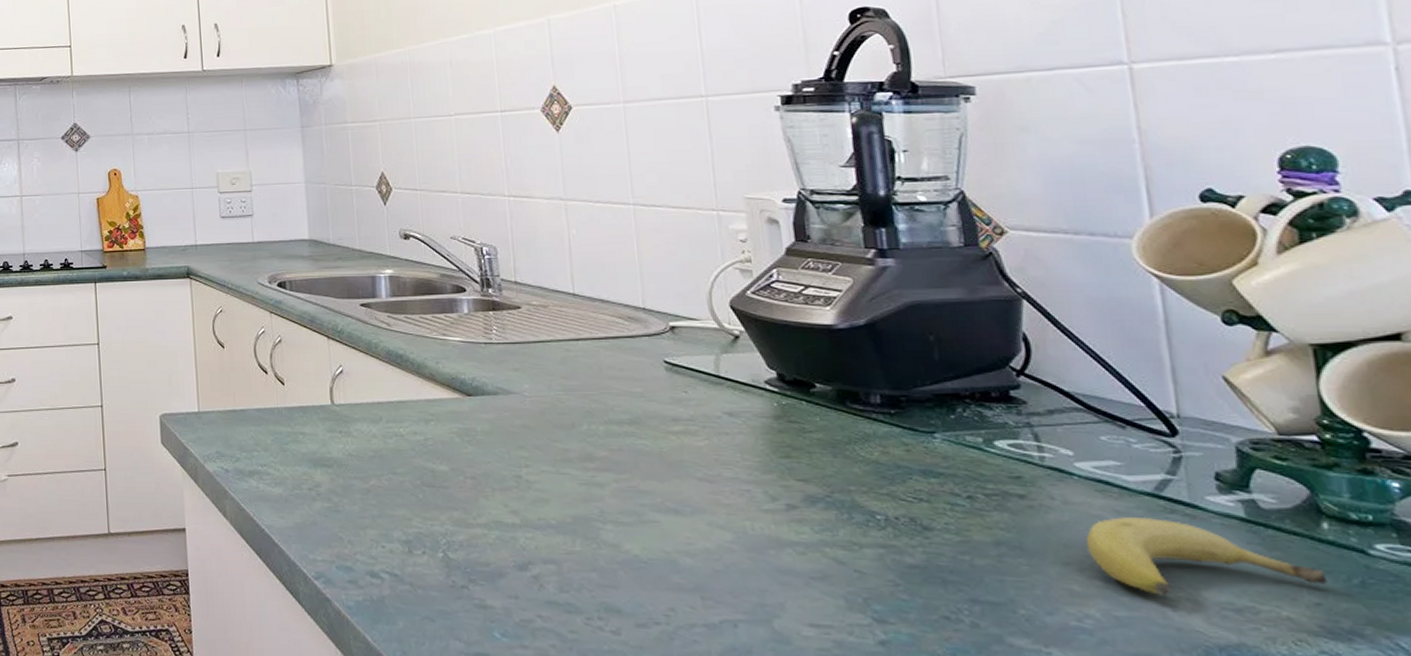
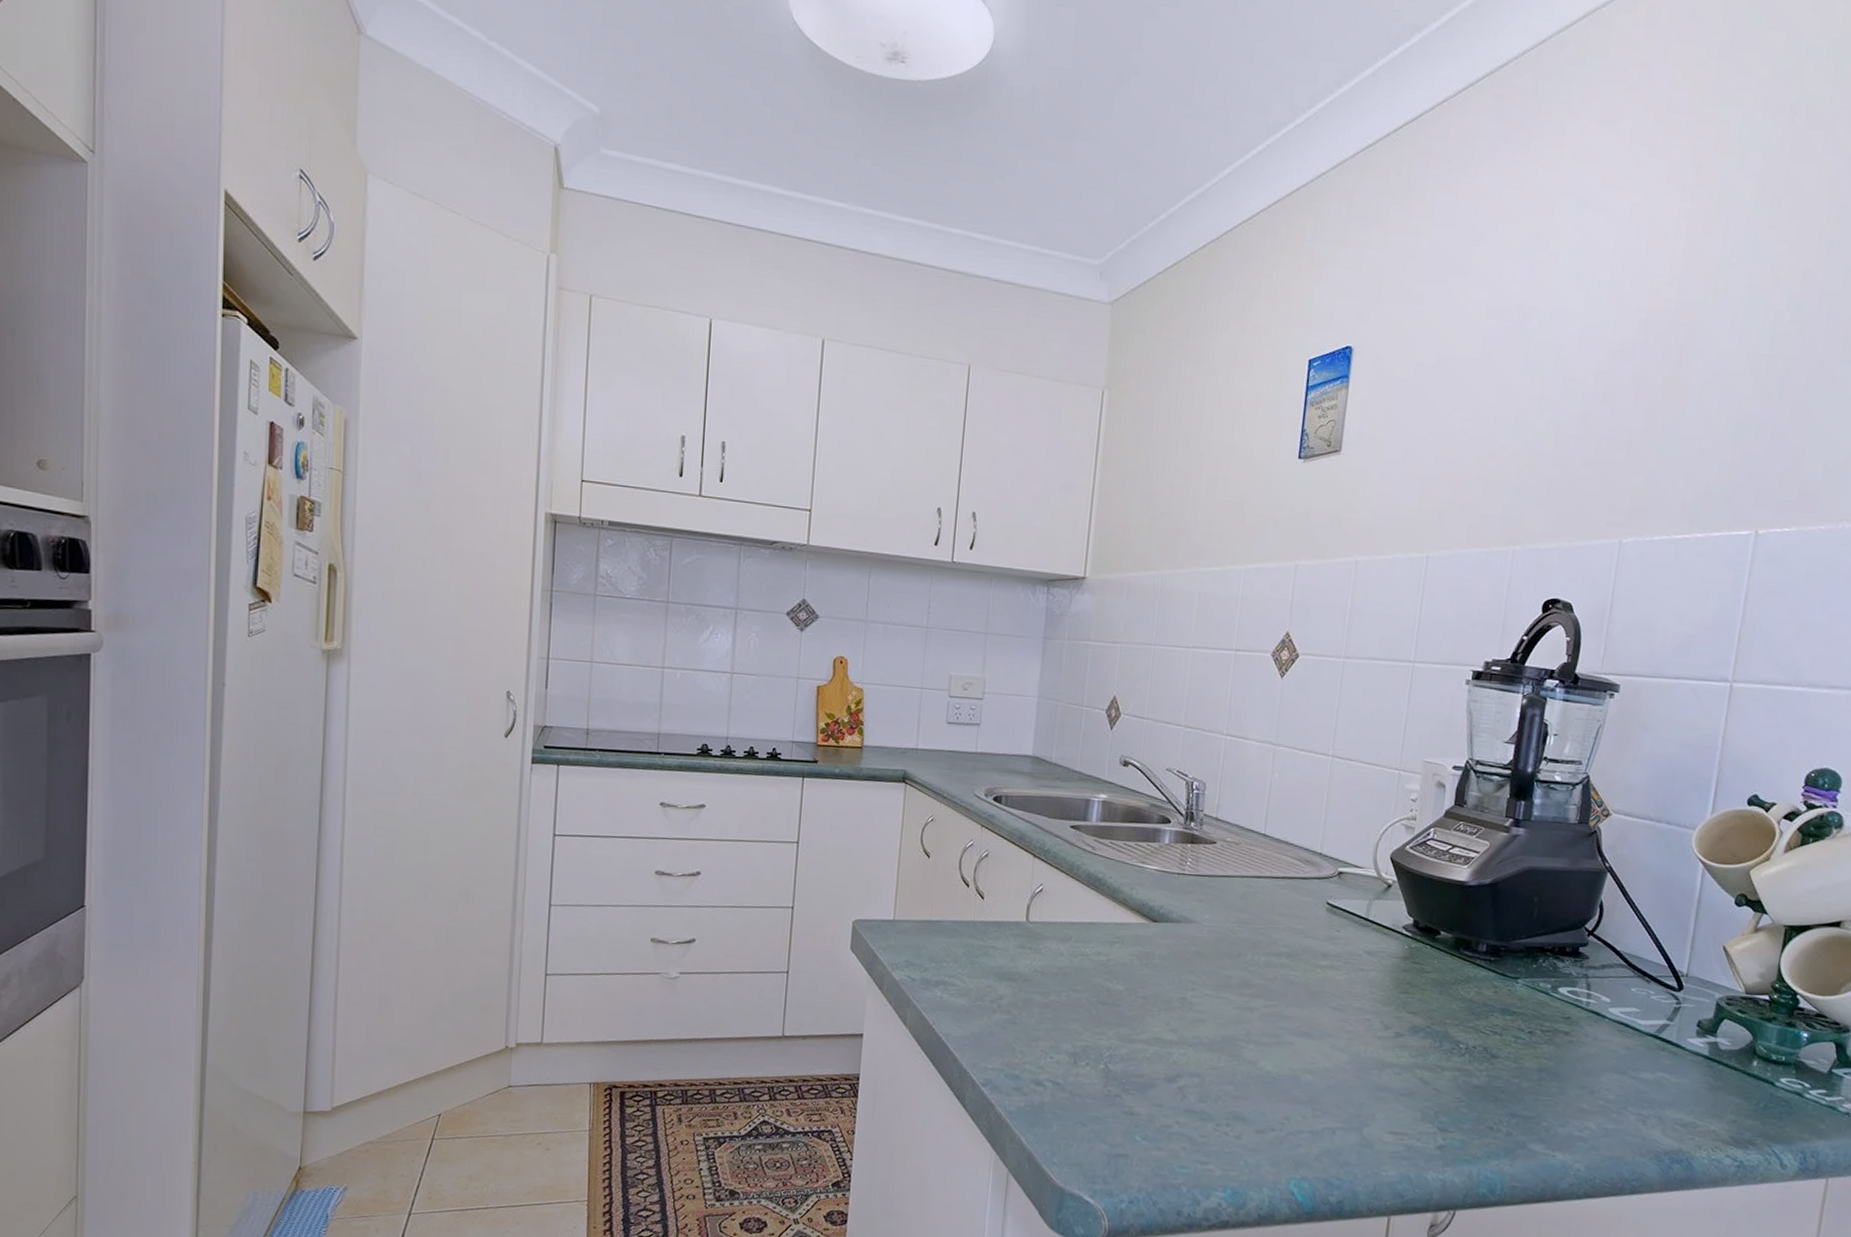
fruit: present [1086,516,1328,596] -> none [1600,1052,1745,1113]

